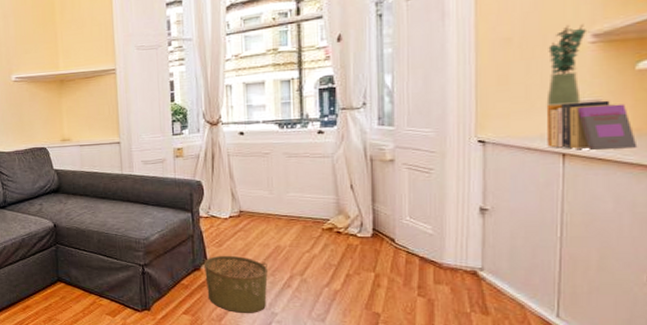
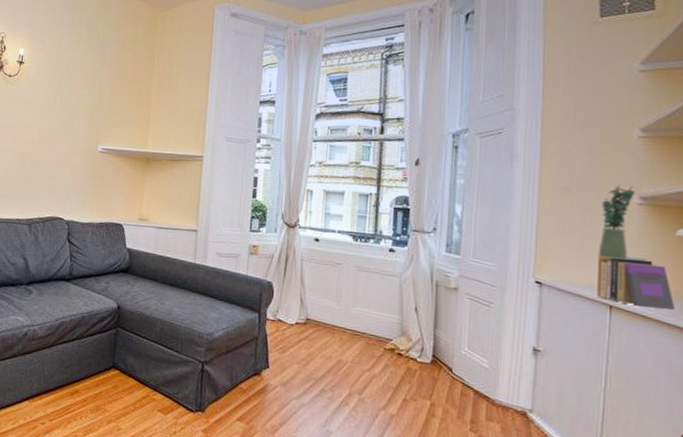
basket: present [203,255,268,313] -> none [264,362,328,429]

